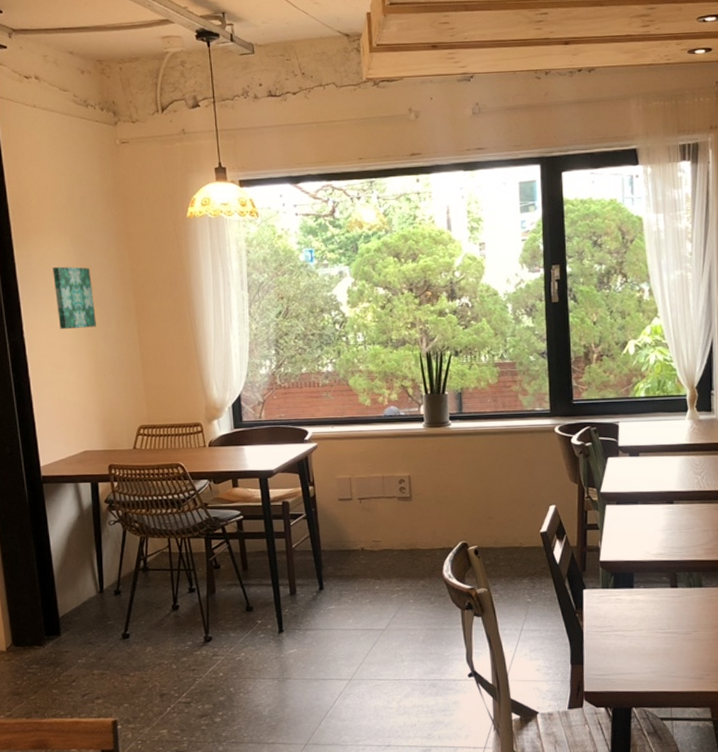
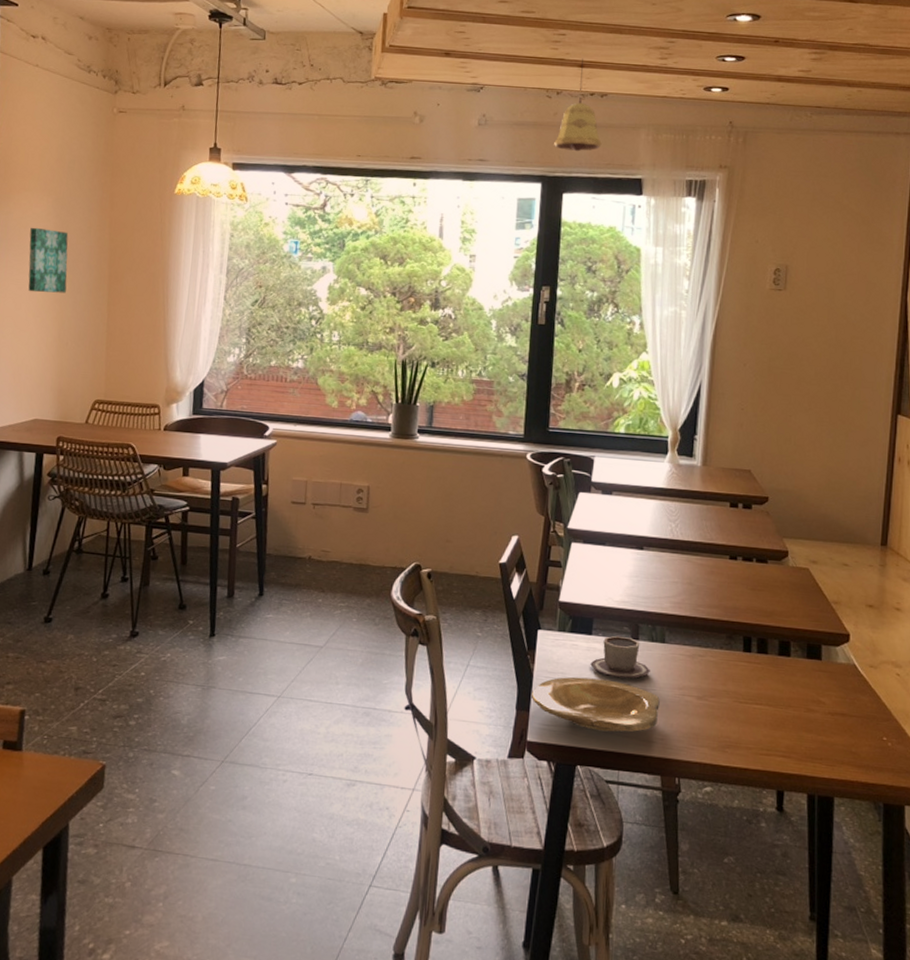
pendant light: none [548,36,594,130] -> present [554,59,602,152]
plate: none [583,627,703,675] -> present [530,676,660,733]
cup: none [635,586,691,625] -> present [590,635,650,679]

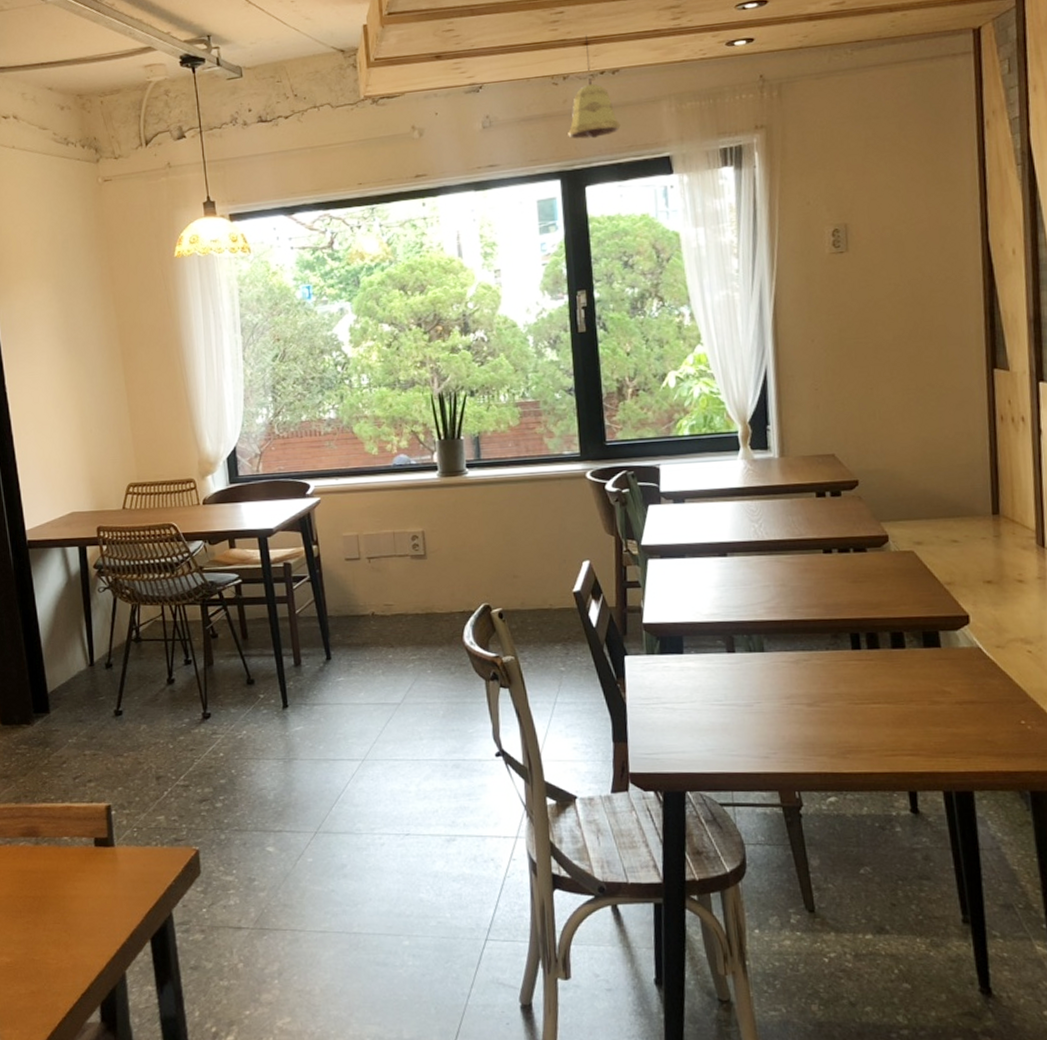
wall art: present [28,227,69,293] -> none [35,315,81,383]
plate: present [530,676,660,733] -> none [626,698,768,753]
cup: present [590,635,650,679] -> none [686,650,752,695]

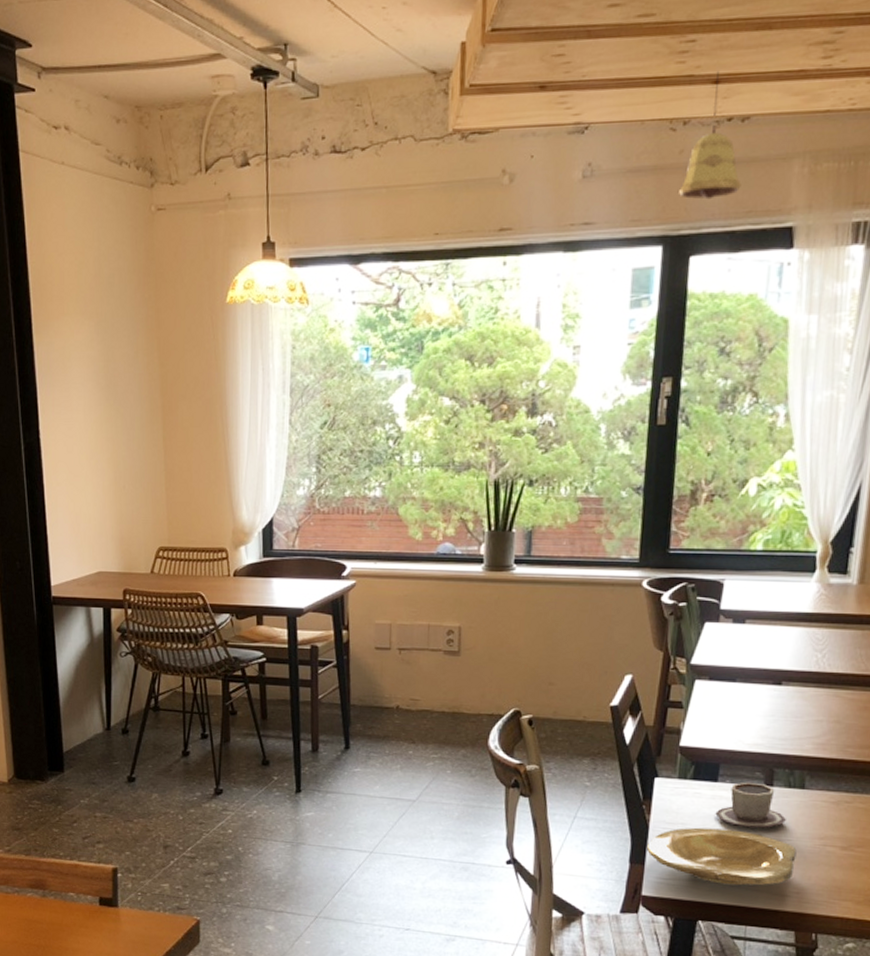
plate: none [626,698,768,753] -> present [646,827,797,886]
cup: none [686,650,752,695] -> present [715,782,786,829]

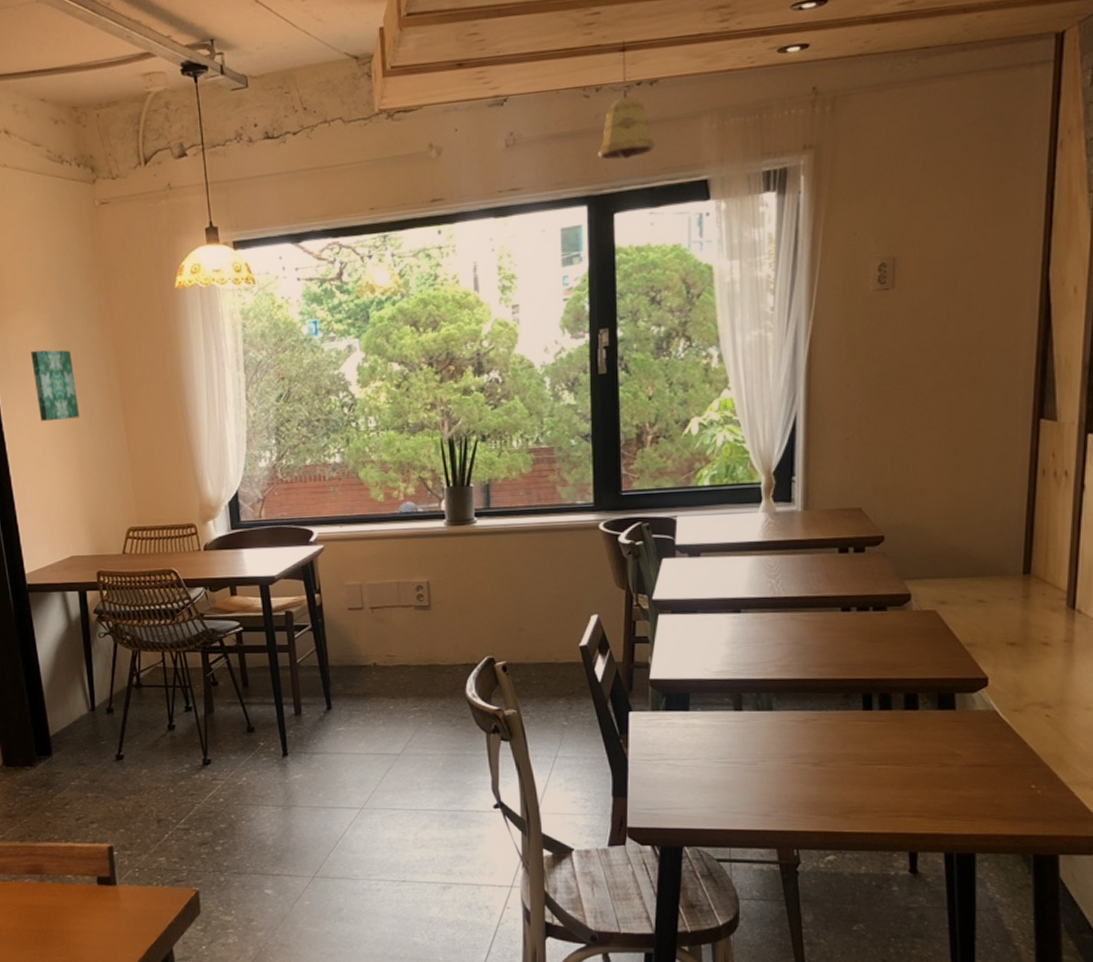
wall art: none [74,357,118,432] -> present [31,350,79,422]
plate: present [646,827,797,886] -> none [627,756,771,810]
cup: present [715,782,786,829] -> none [690,708,758,753]

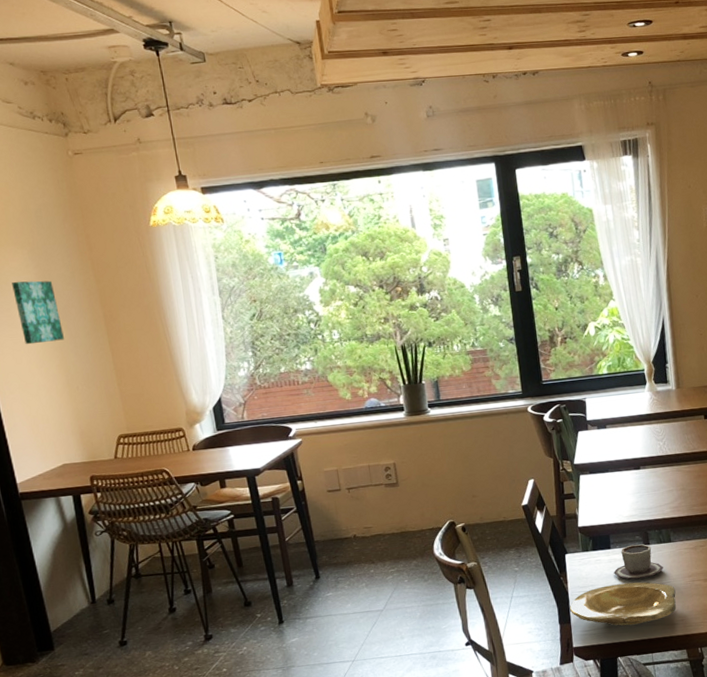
pendant light: present [598,40,656,160] -> none [499,41,542,129]
plate: none [627,756,771,810] -> present [569,582,676,627]
cup: none [690,708,758,753] -> present [614,544,663,580]

